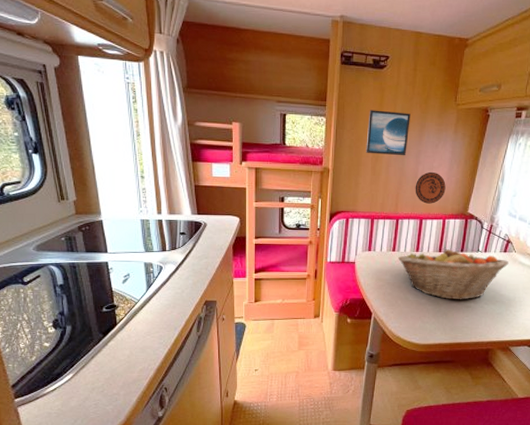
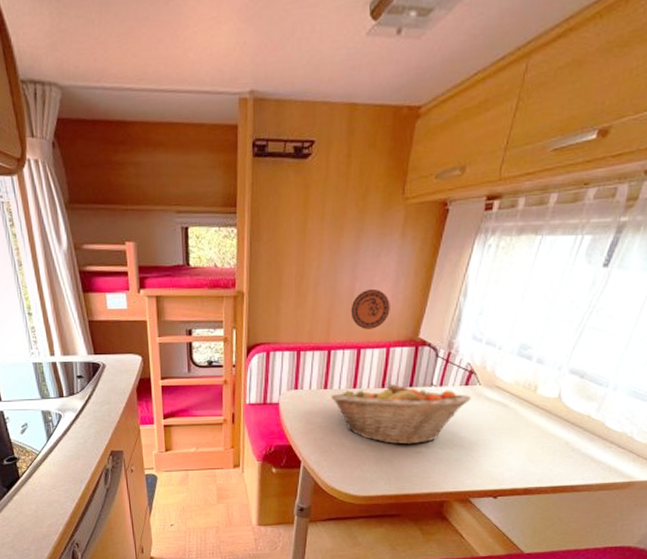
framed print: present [366,110,411,156] -> none [288,213,344,271]

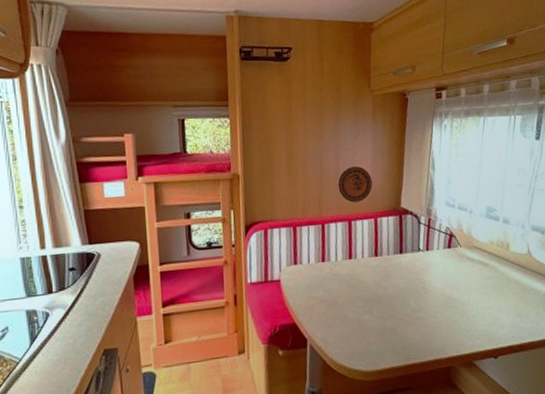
fruit basket: present [331,382,471,445] -> none [330,250,456,312]

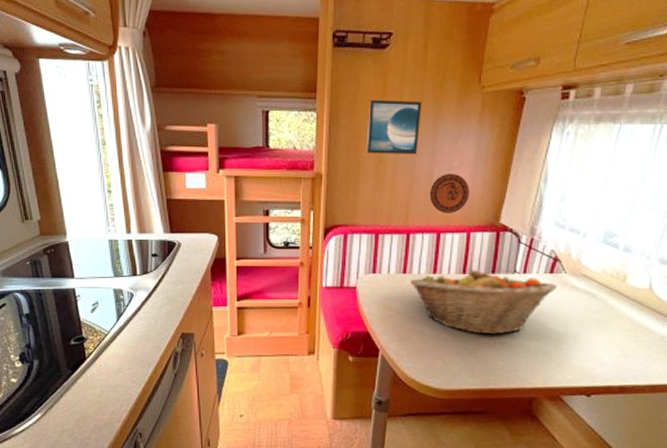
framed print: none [277,104,324,154] -> present [366,99,422,155]
fruit basket: none [330,250,456,312] -> present [410,267,557,335]

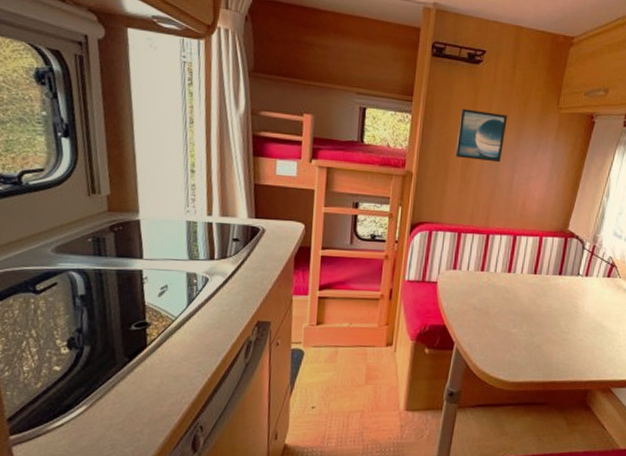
fruit basket: present [410,267,557,335] -> none [487,269,613,331]
decorative plate: present [429,173,470,213] -> none [509,181,544,218]

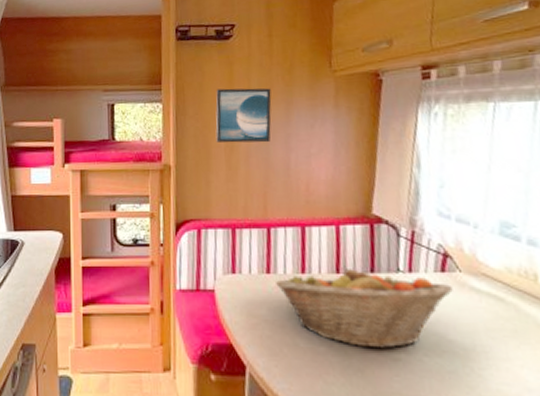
fruit basket: none [487,269,613,331] -> present [276,266,453,349]

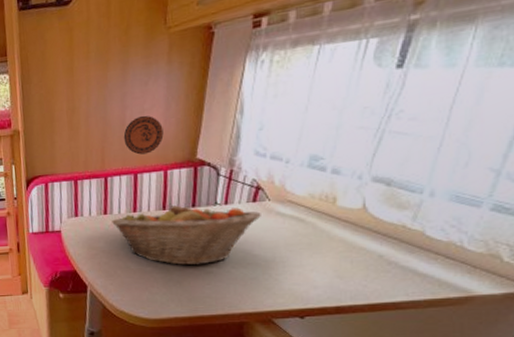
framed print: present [215,88,272,143] -> none [57,50,109,107]
decorative plate: none [288,160,334,204] -> present [123,115,164,155]

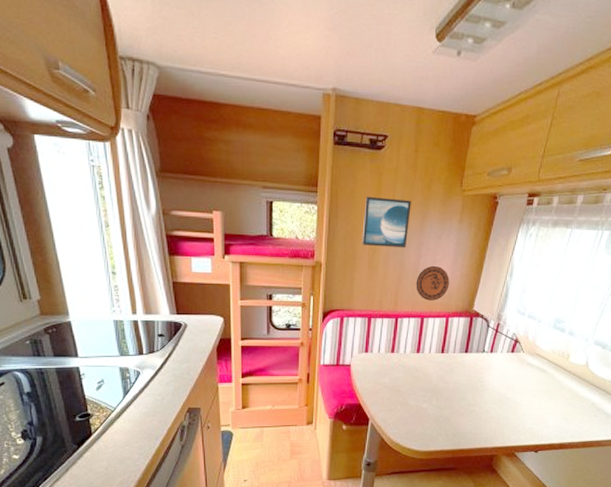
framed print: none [57,50,109,107] -> present [362,196,411,248]
fruit basket: present [112,203,261,266] -> none [397,348,516,404]

